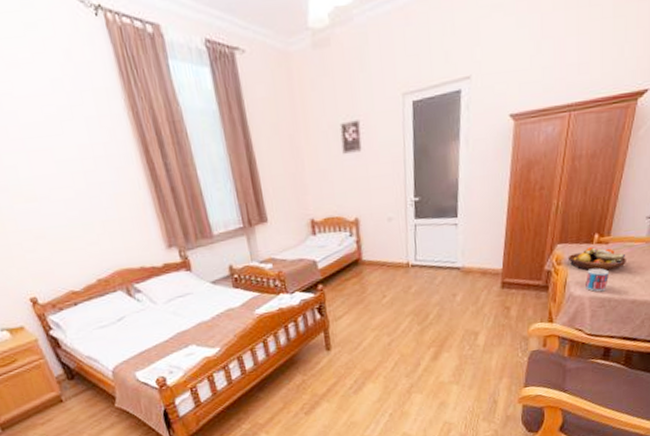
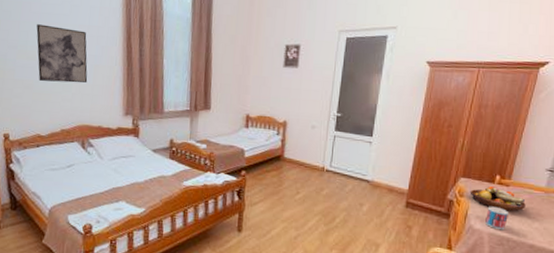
wall art: none [24,152,111,228] -> present [36,24,88,83]

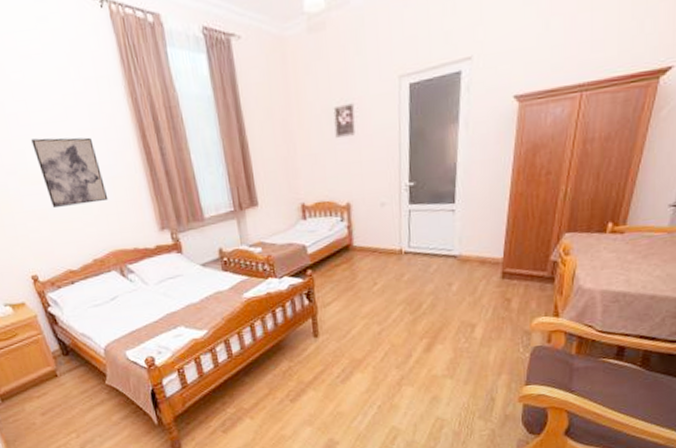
fruit bowl: present [470,186,526,212] -> none [577,237,644,263]
mug: present [485,206,508,230] -> none [597,259,624,286]

